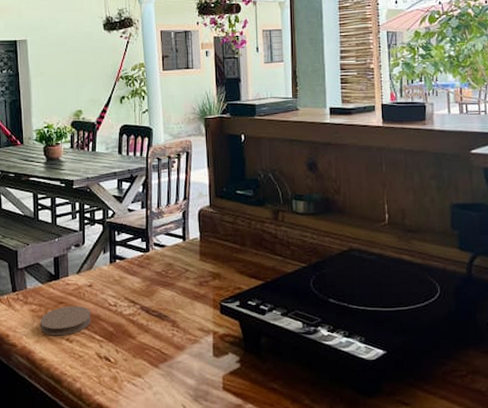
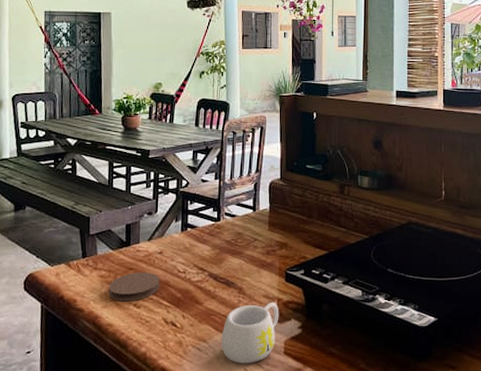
mug: none [157,335,216,399] -> present [221,302,279,363]

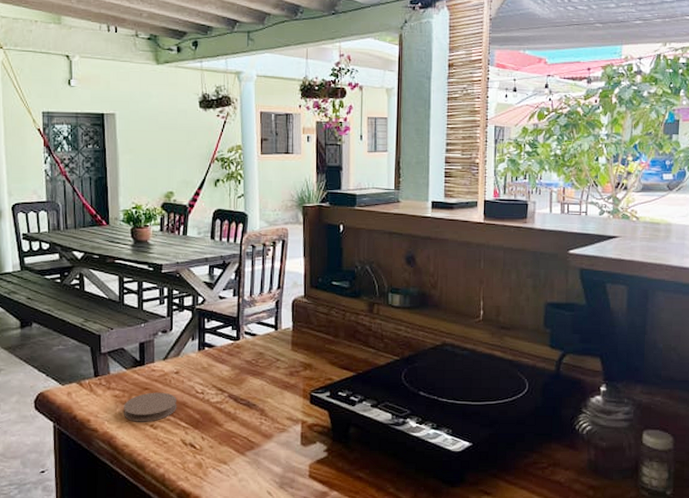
mug: present [221,302,279,363] -> none [243,424,304,486]

